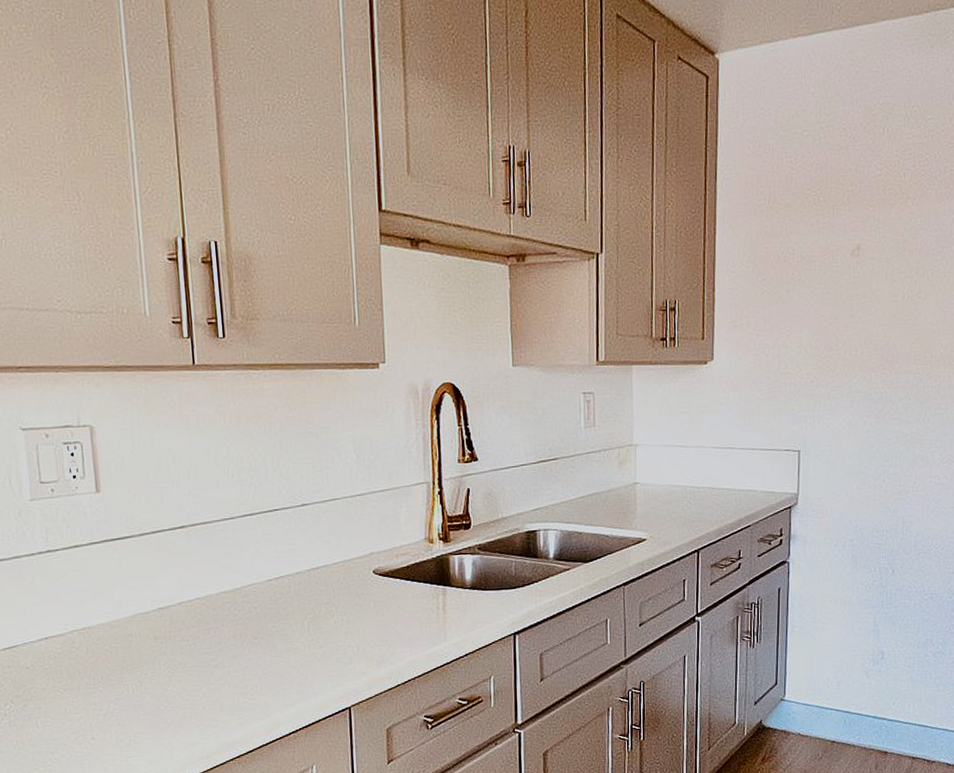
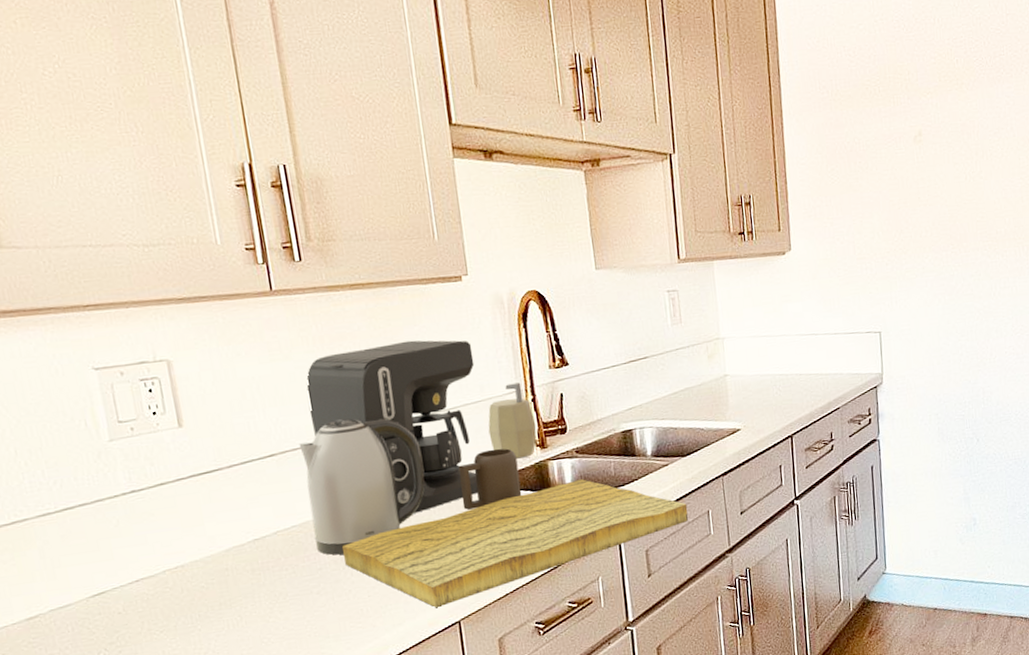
kettle: none [209,497,328,631] -> present [299,418,425,555]
coffee maker: none [220,424,385,596] -> present [306,340,479,514]
cutting board: none [243,575,586,692] -> present [342,478,689,608]
mug: none [361,538,421,597] -> present [458,448,522,510]
soap dispenser: none [393,474,441,551] -> present [488,382,537,459]

